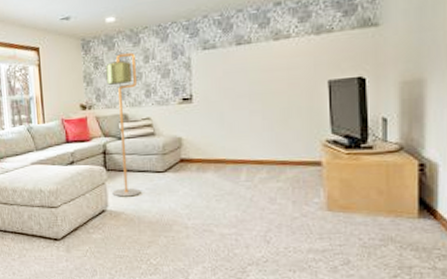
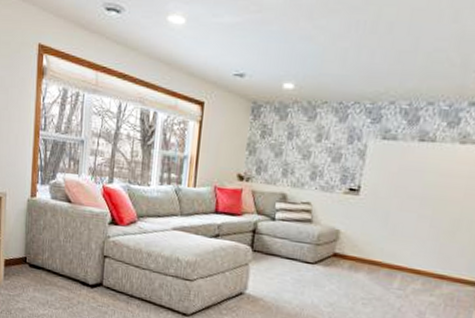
floor lamp: present [106,53,141,197] -> none [254,126,308,284]

